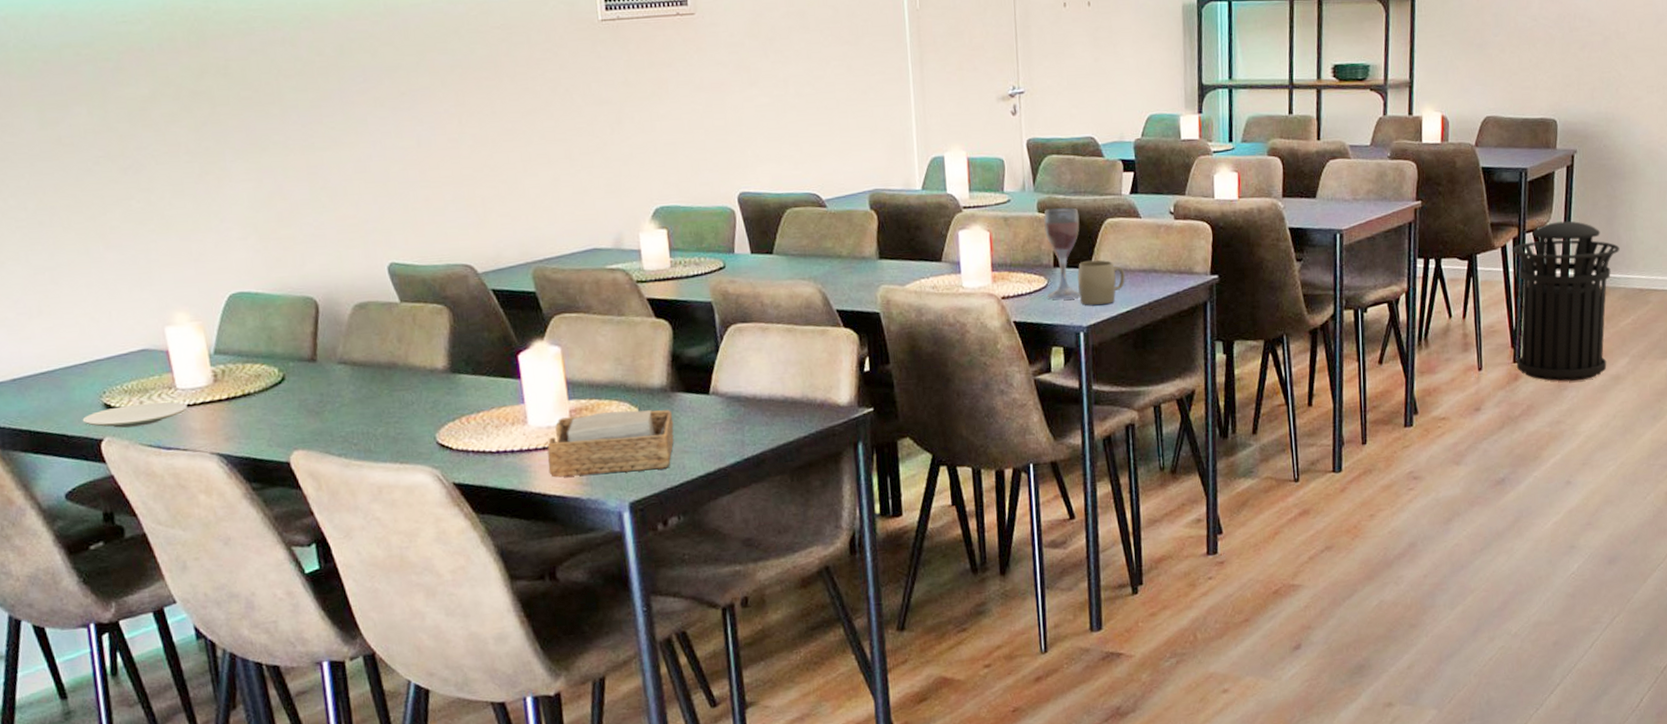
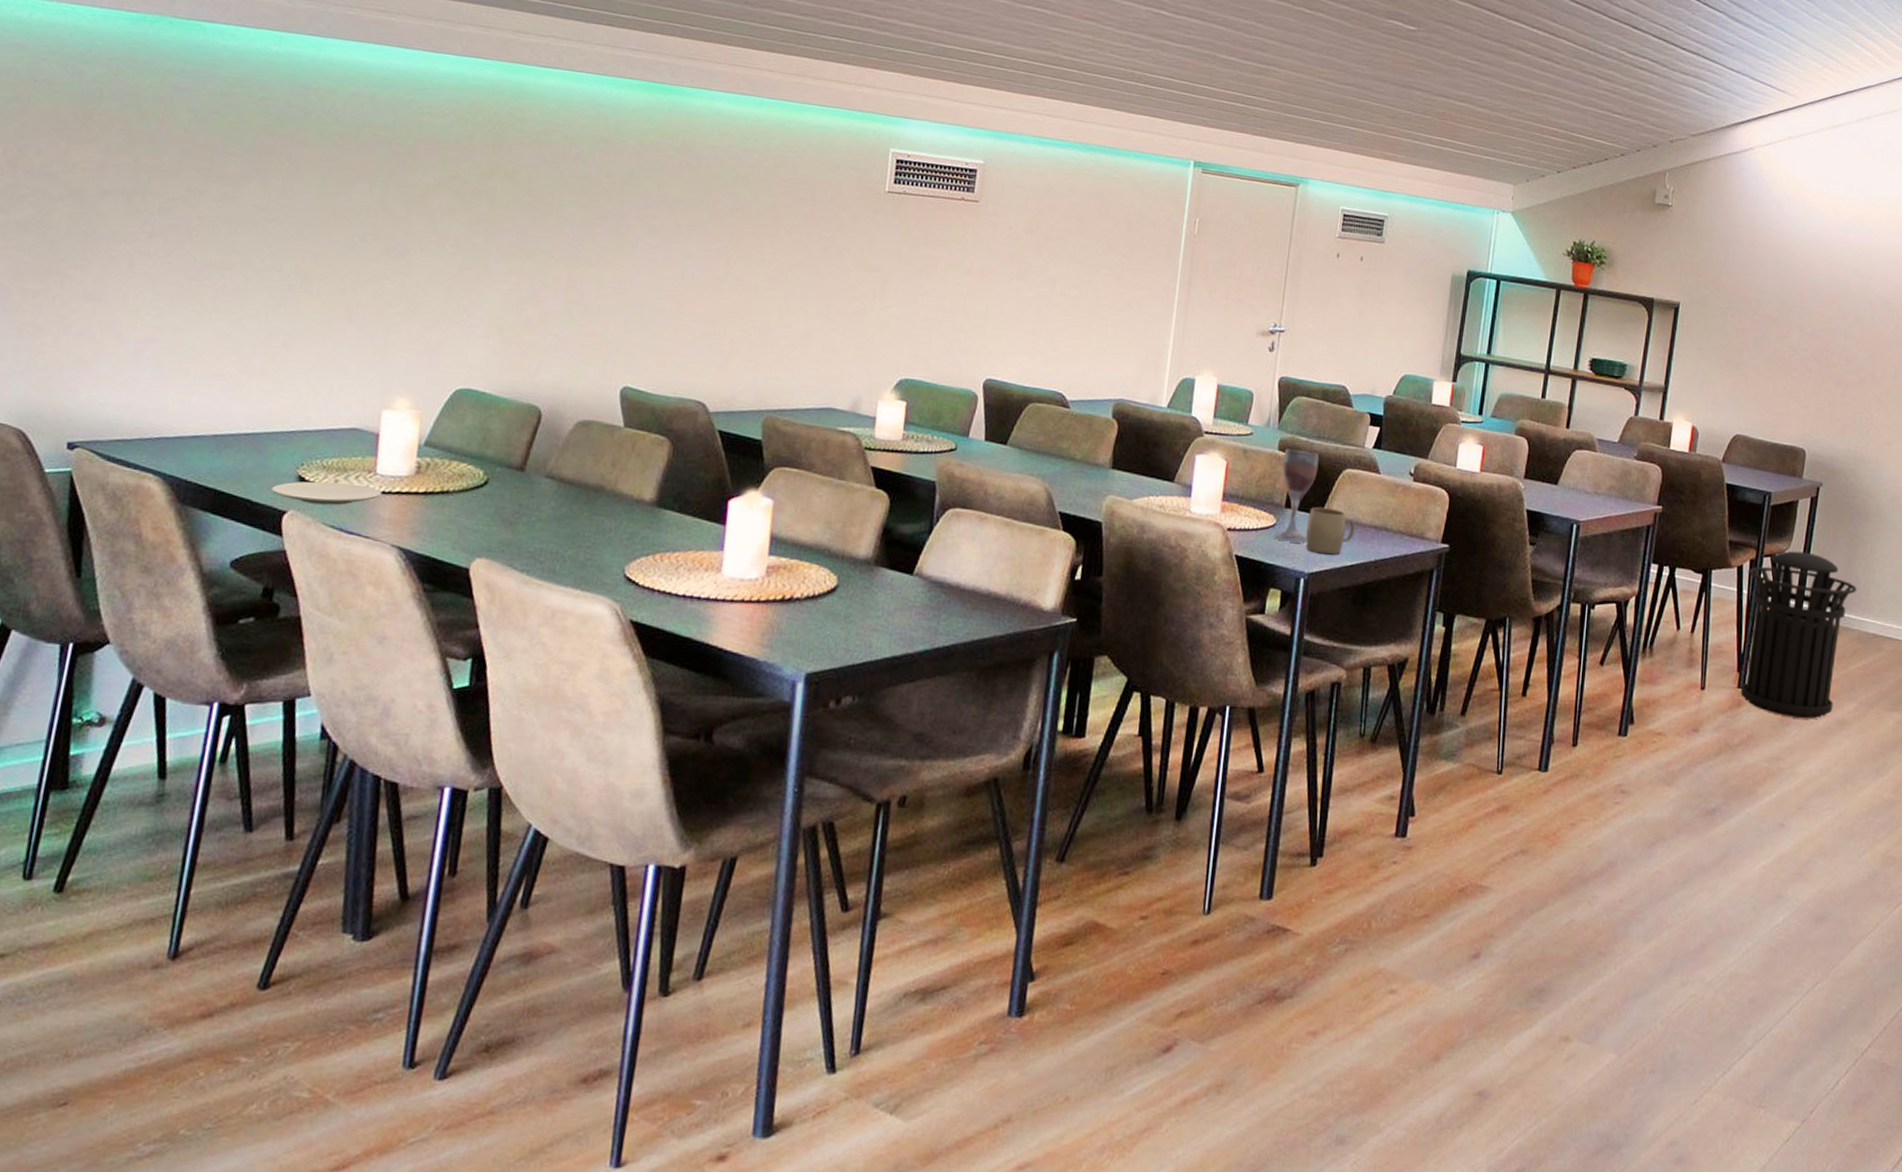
napkin holder: present [547,409,674,478] -> none [731,572,871,644]

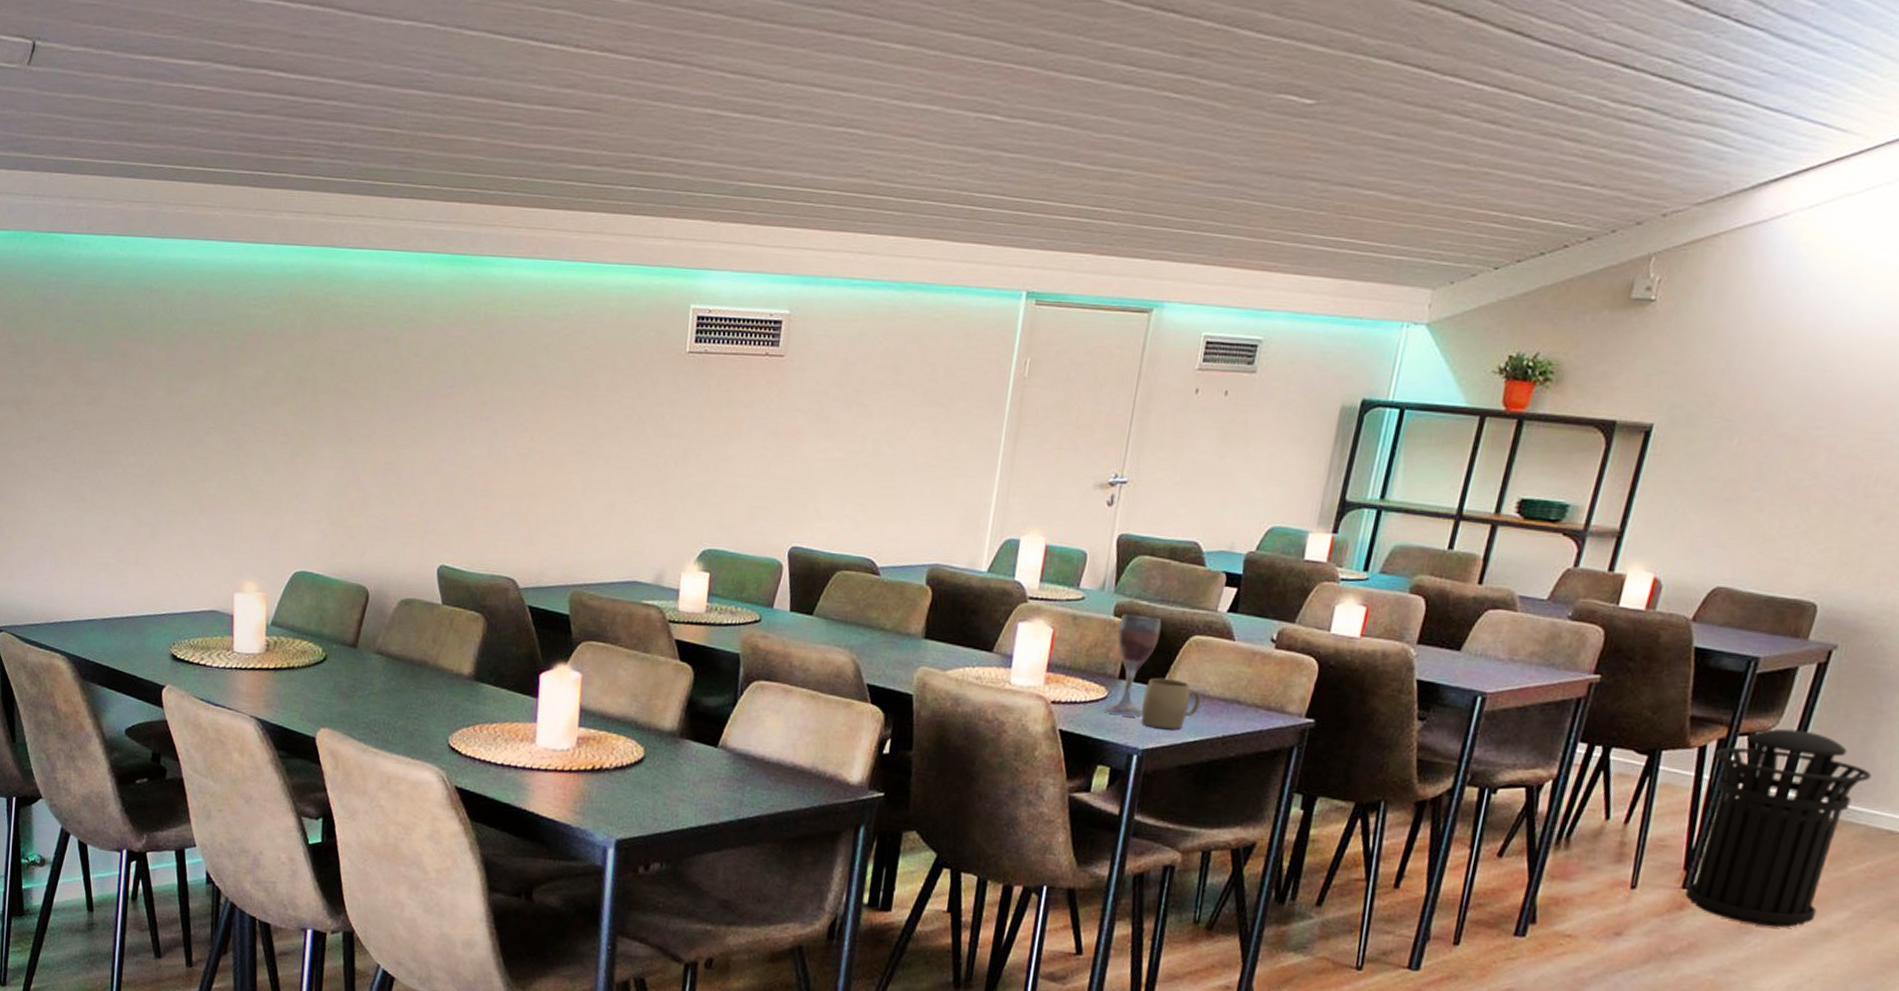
plate: present [271,481,382,506] -> none [151,658,240,681]

